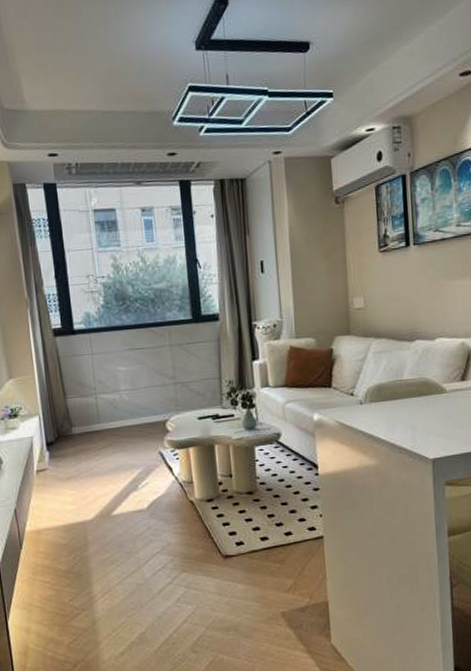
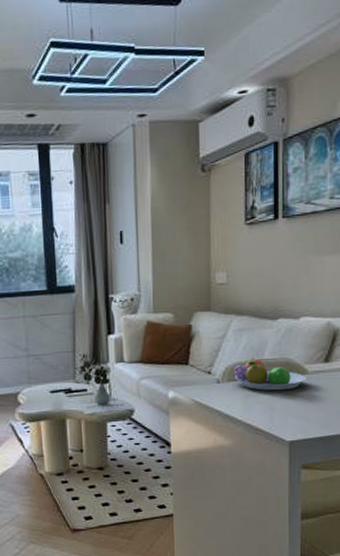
fruit bowl: none [375,379,446,410] -> present [234,358,307,391]

